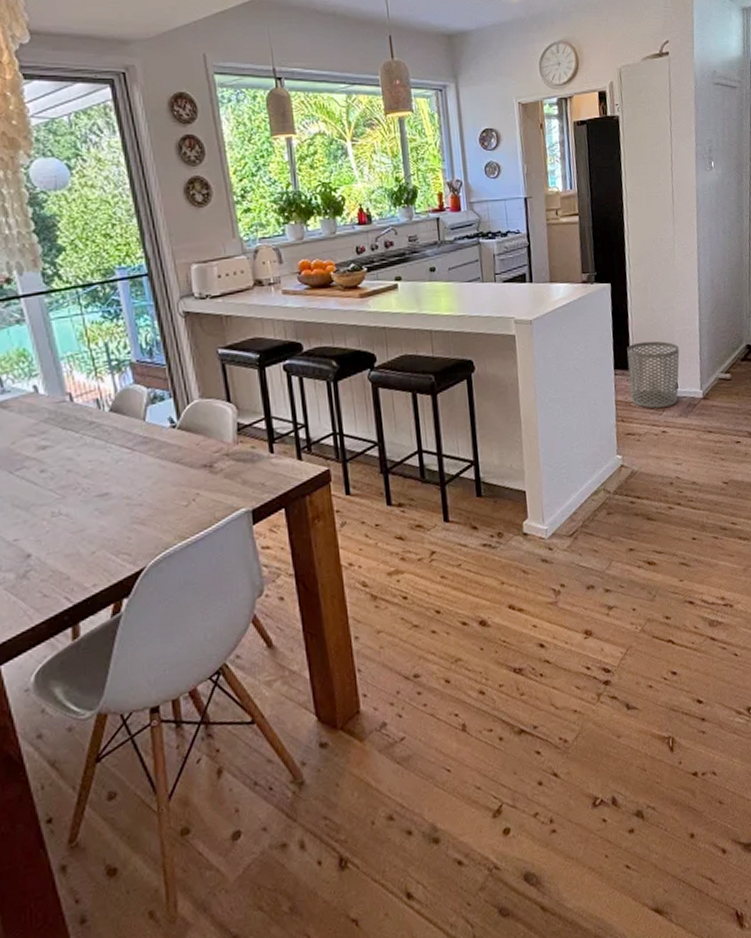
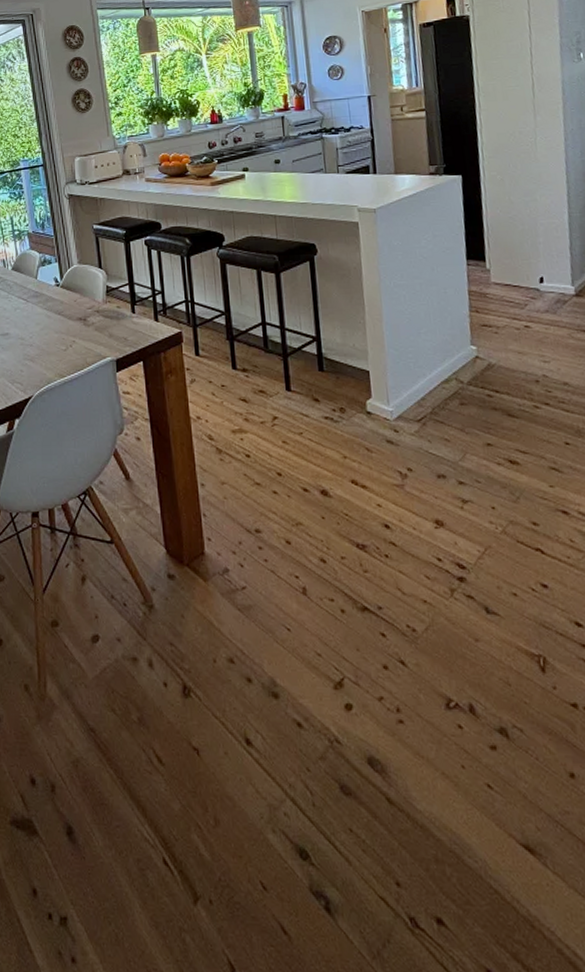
waste bin: present [627,341,680,409] -> none [481,233,545,301]

